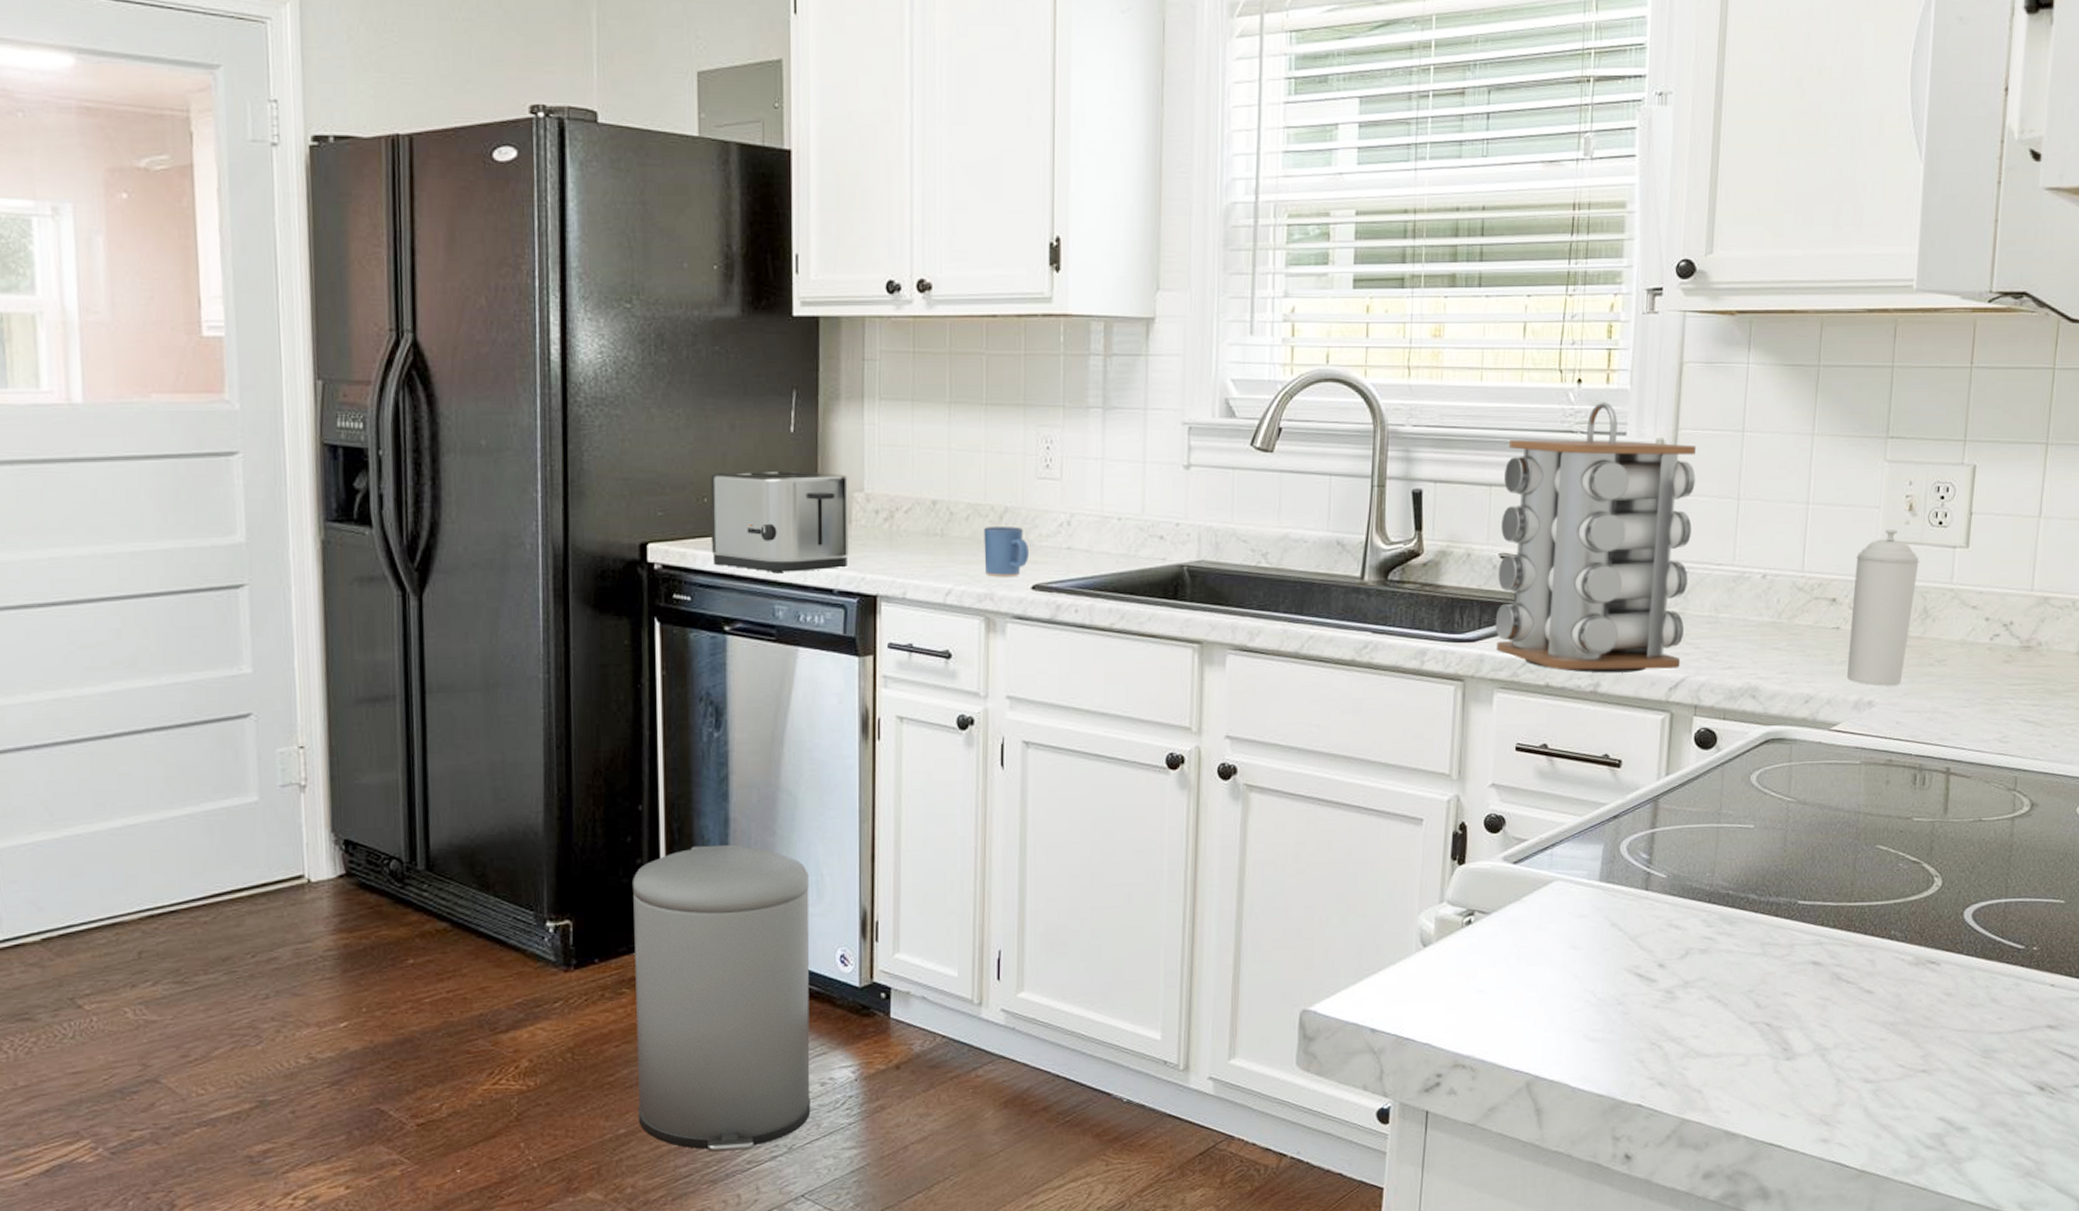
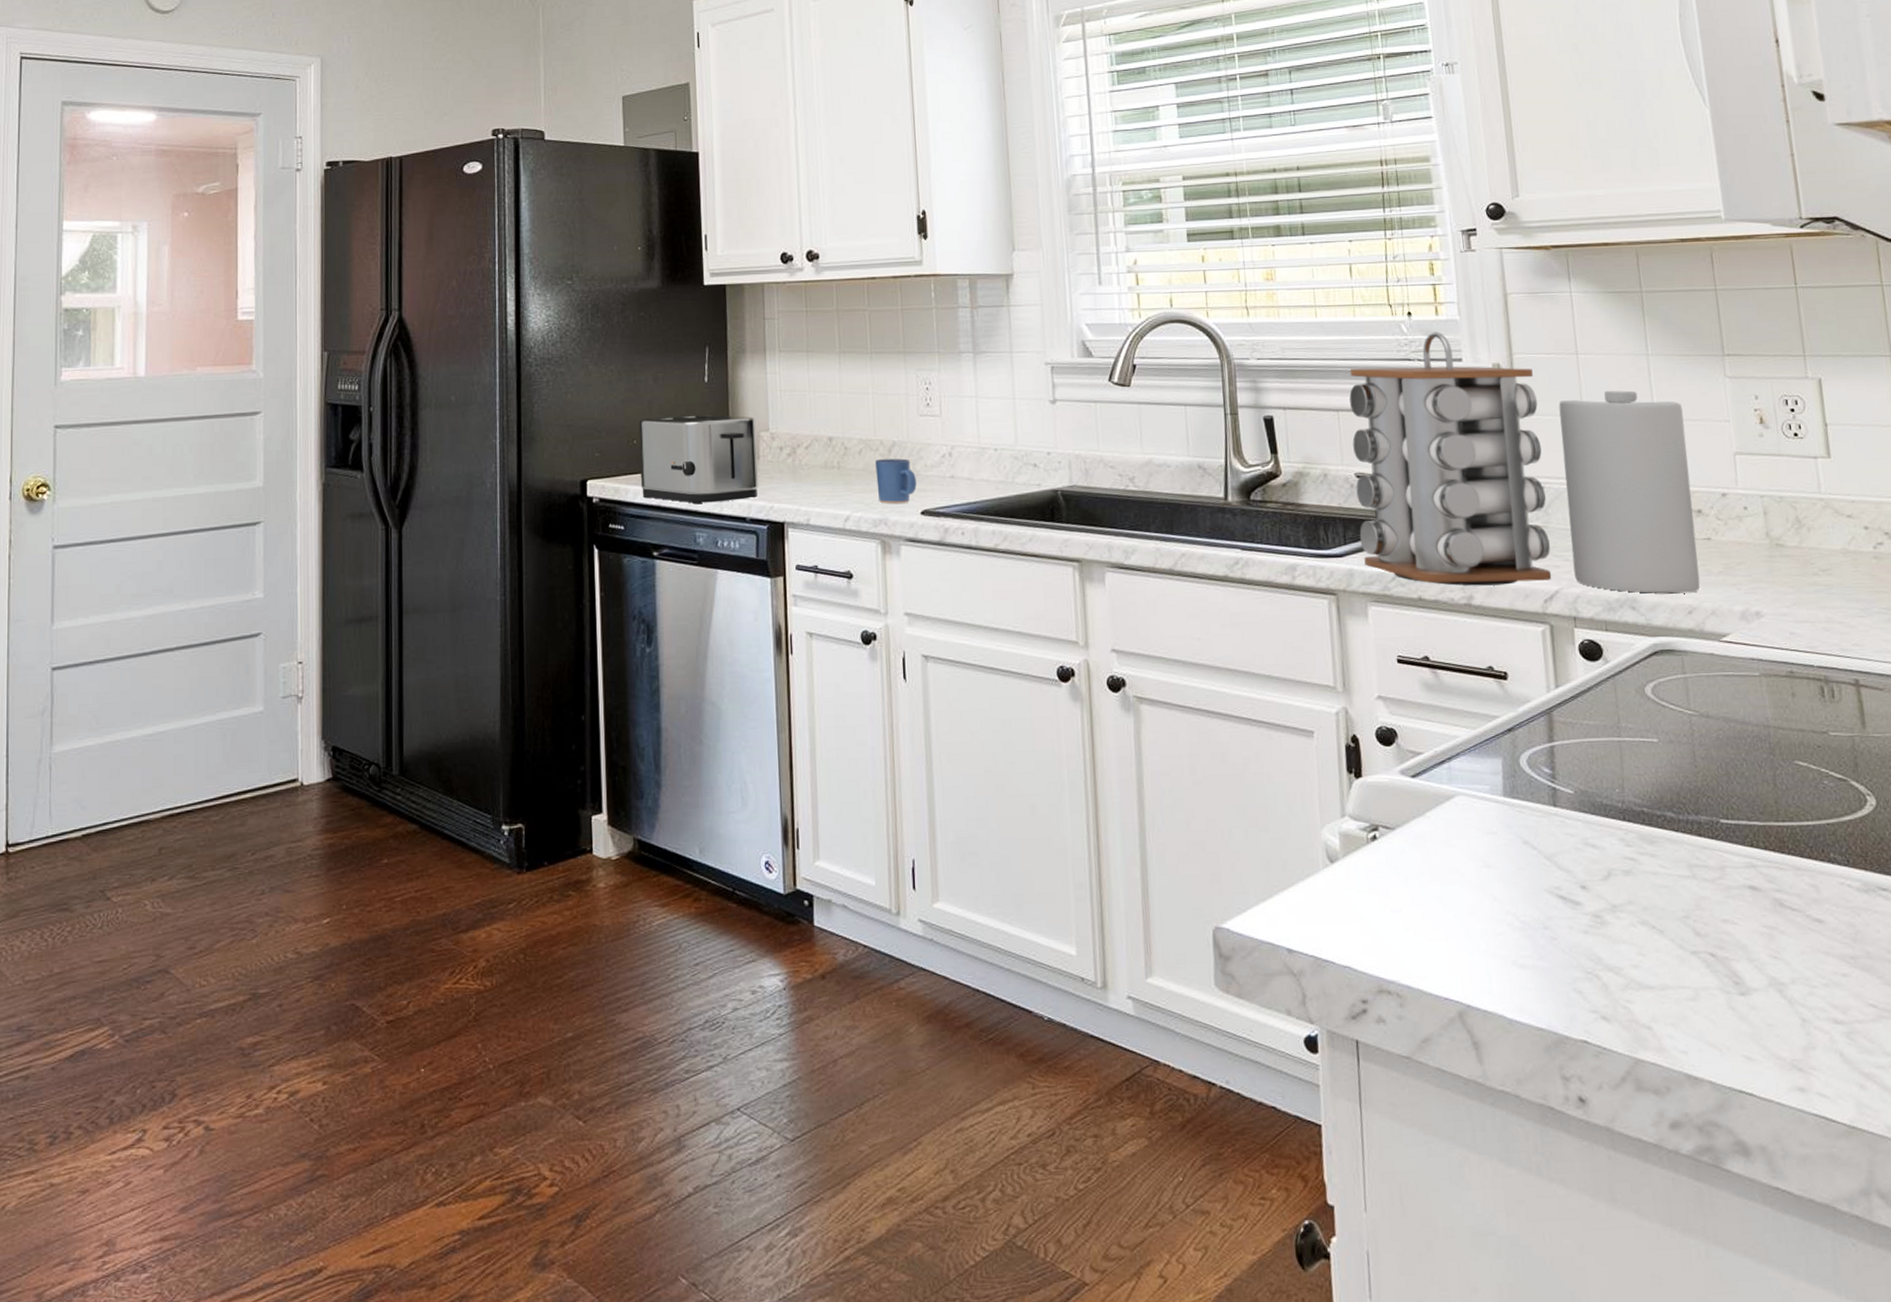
pedal bin: present [633,844,811,1152] -> none [577,753,743,1060]
paper towel holder: none [1702,471,1837,683] -> present [1558,390,1700,594]
canister: present [1847,530,1920,686] -> none [1714,442,1787,596]

